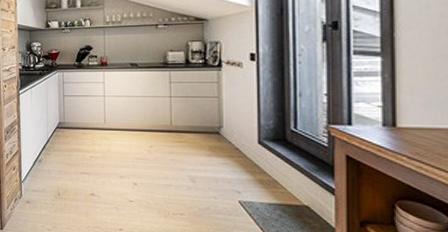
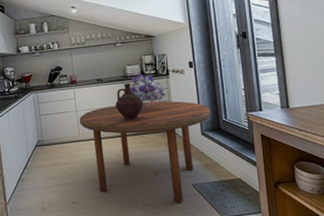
dining table: none [107,95,274,220] -> present [79,101,211,203]
ceramic jug: none [150,71,186,115] -> present [115,83,144,121]
bouquet: none [170,63,215,100] -> present [130,74,166,106]

